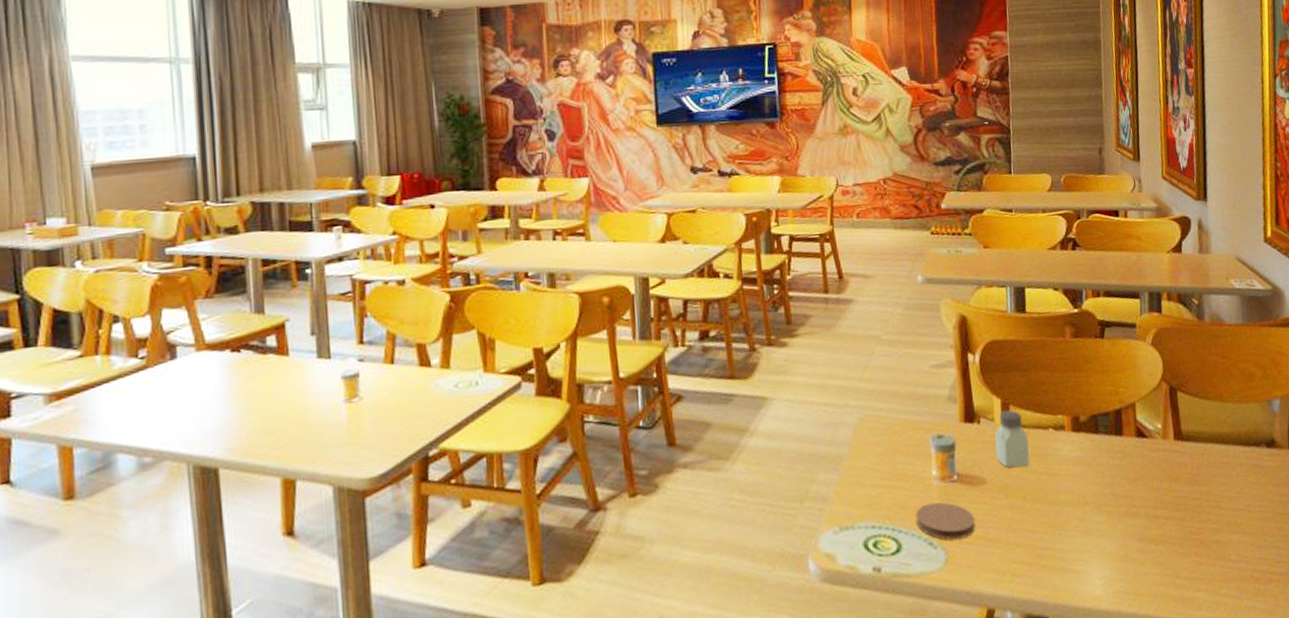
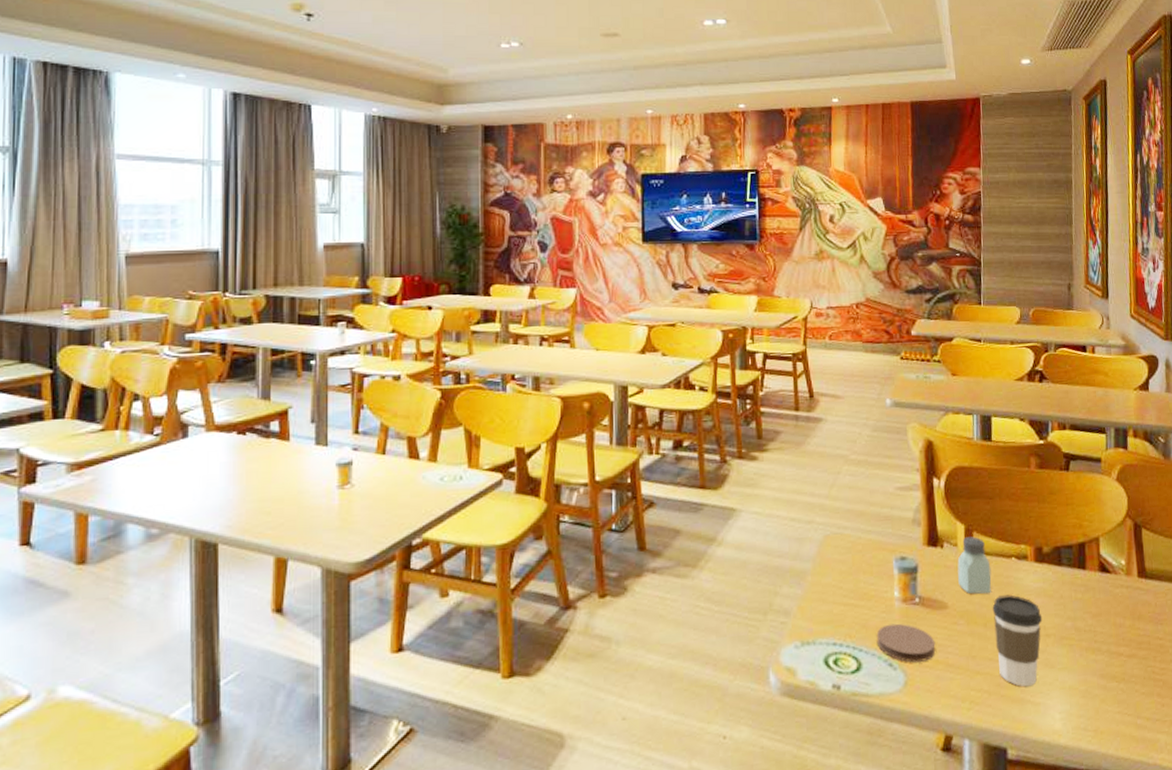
coffee cup: none [1030,466,1081,556] -> present [992,595,1043,687]

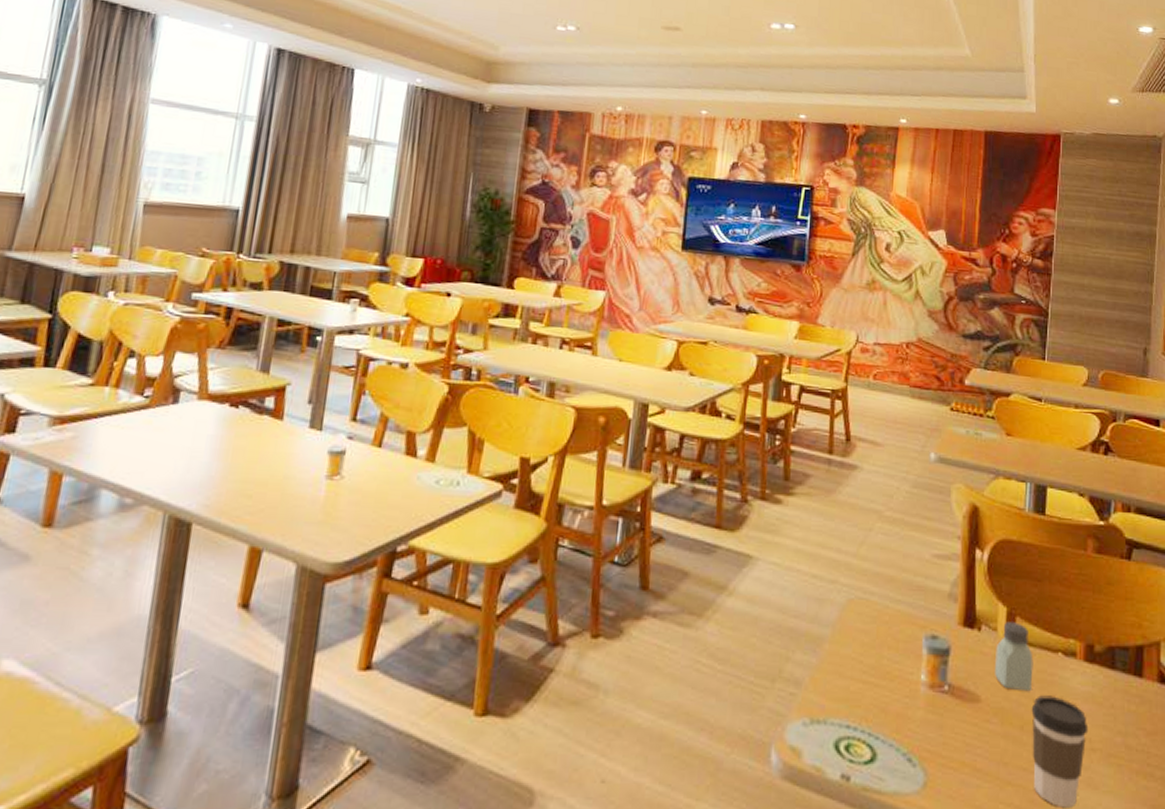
coaster: present [876,623,936,663] -> none [896,712,963,761]

